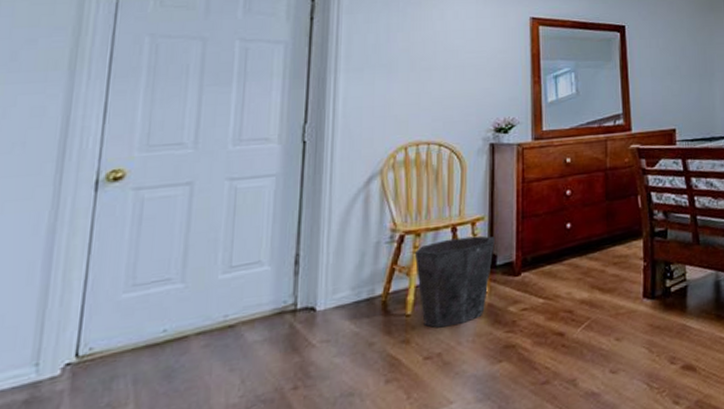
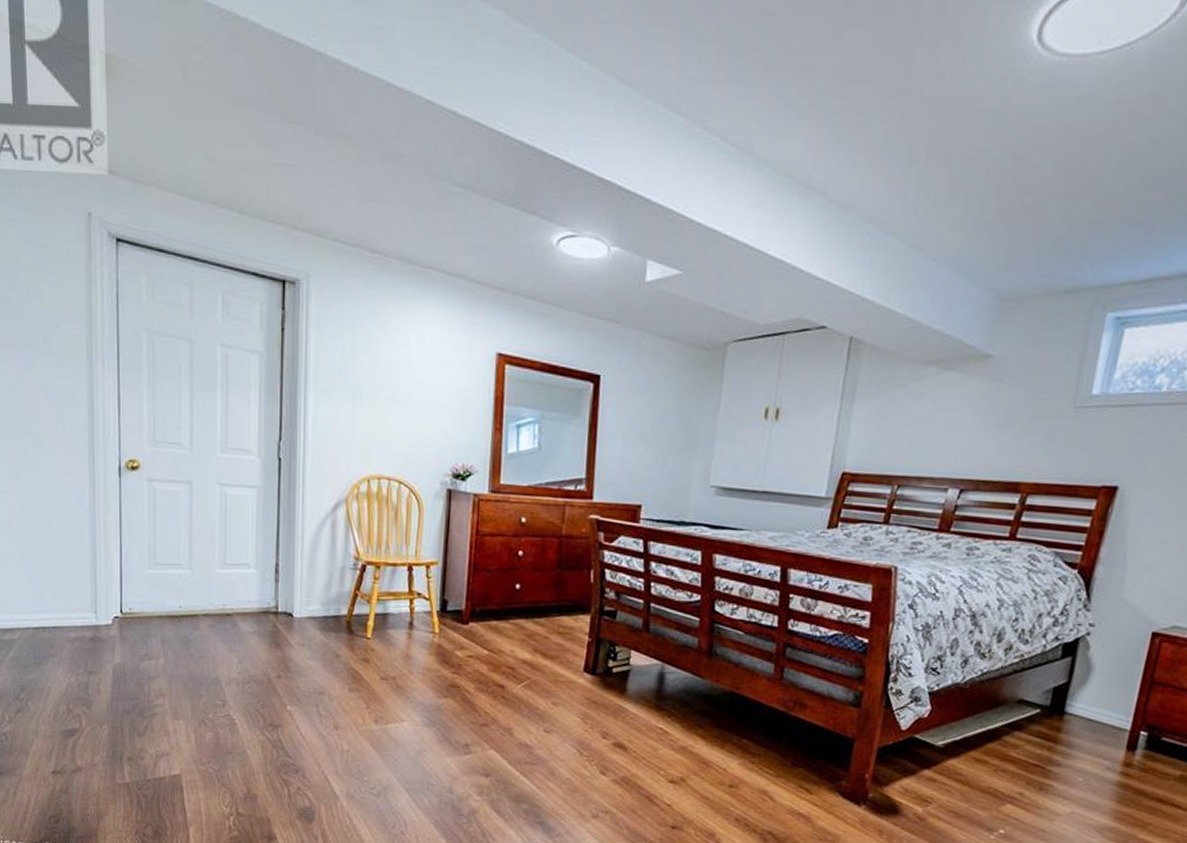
waste bin: present [414,235,495,328] -> none [374,576,447,657]

